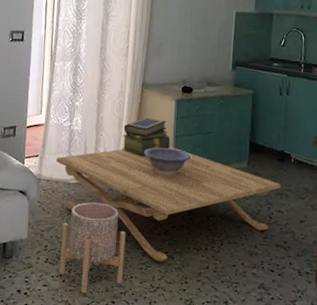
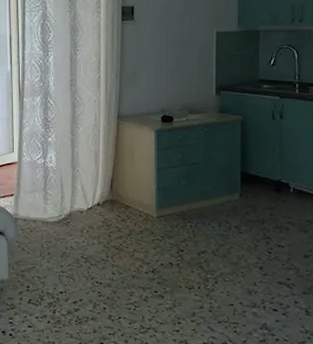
coffee table: present [56,146,281,261] -> none [32,180,279,301]
planter: present [59,202,126,294] -> none [44,241,111,335]
stack of books: present [122,117,170,156] -> none [99,151,152,192]
decorative bowl: present [143,147,191,175] -> none [124,181,175,211]

